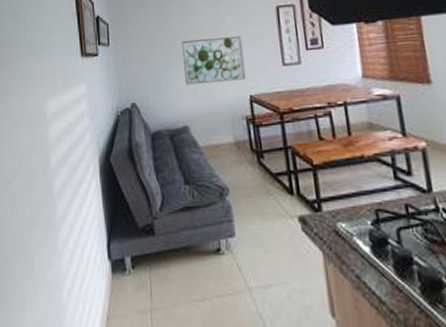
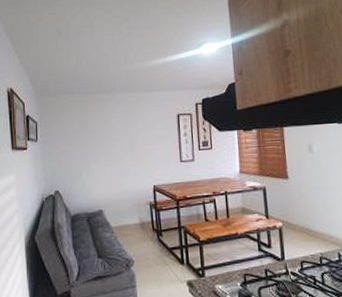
wall art: present [181,36,246,86] -> none [99,136,151,177]

